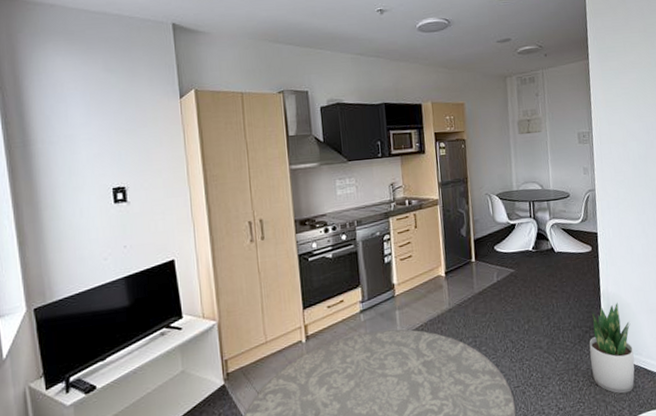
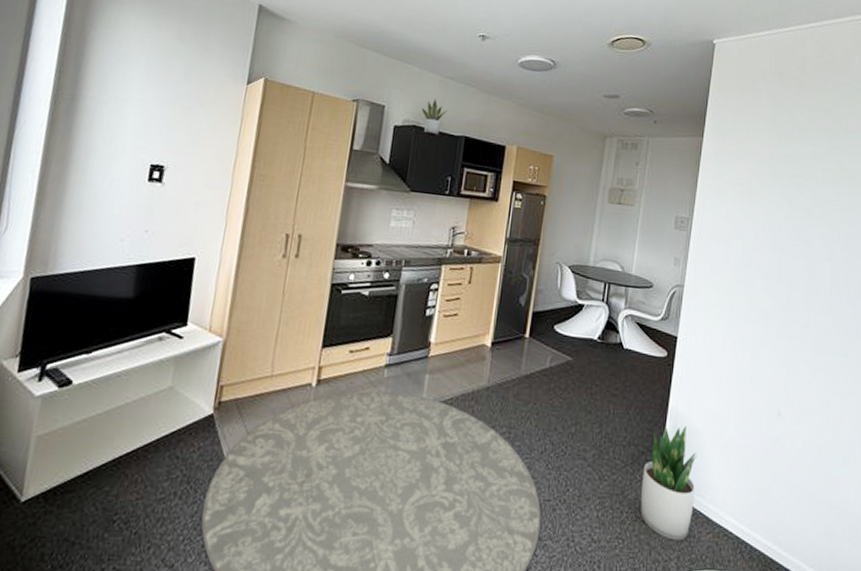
potted plant: none [341,75,364,109] -> present [421,98,448,137]

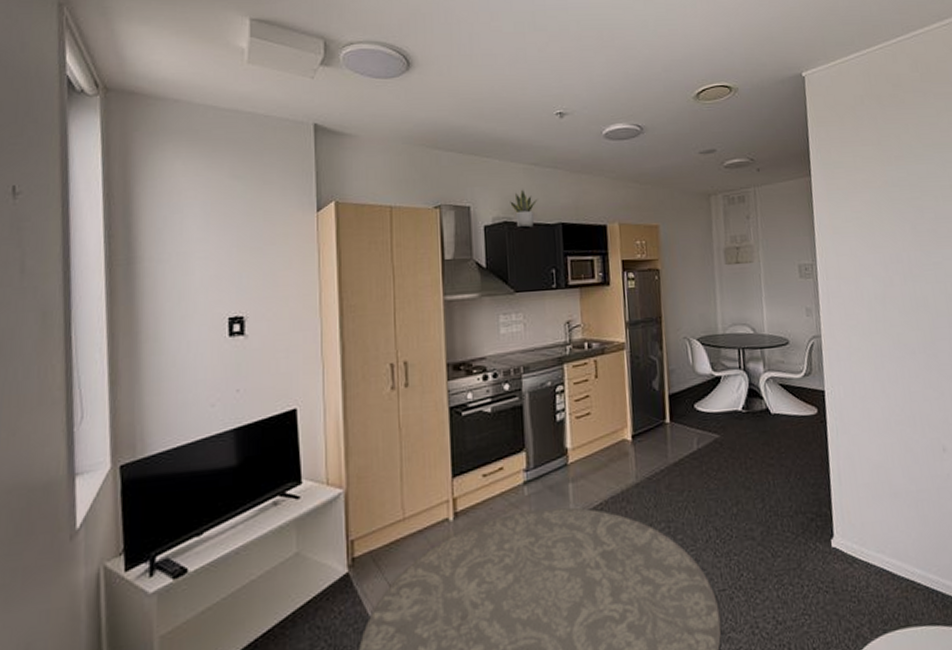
planter: present [640,425,697,541] -> none [815,481,876,605]

